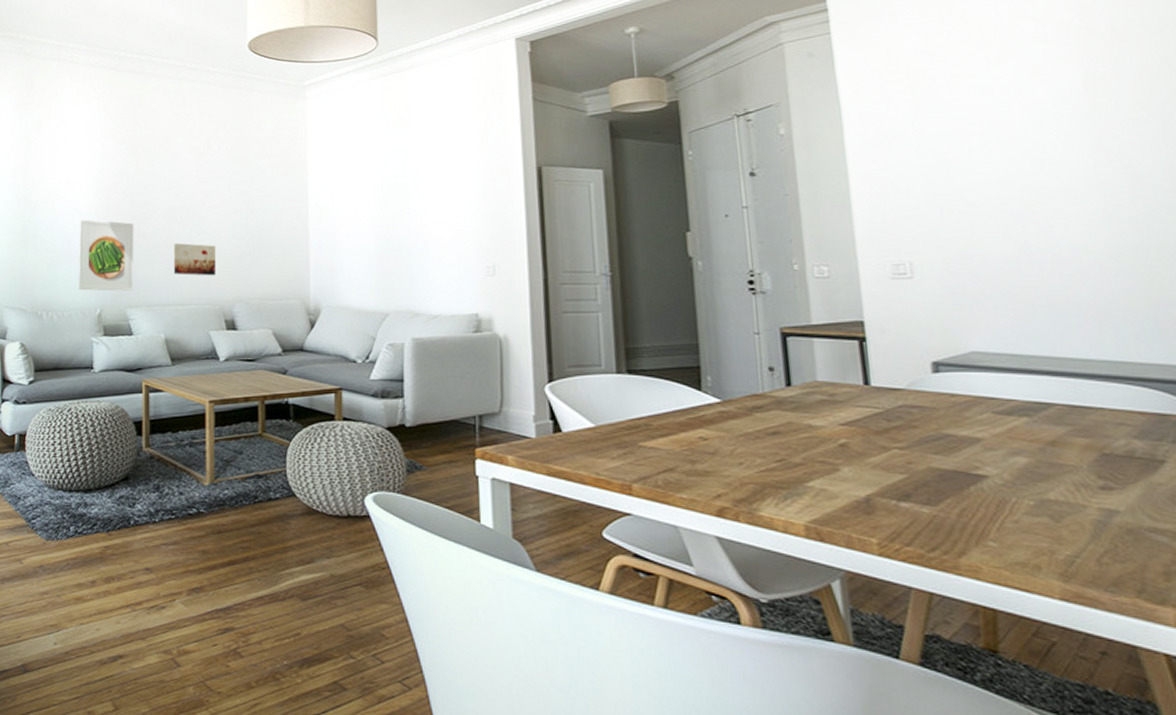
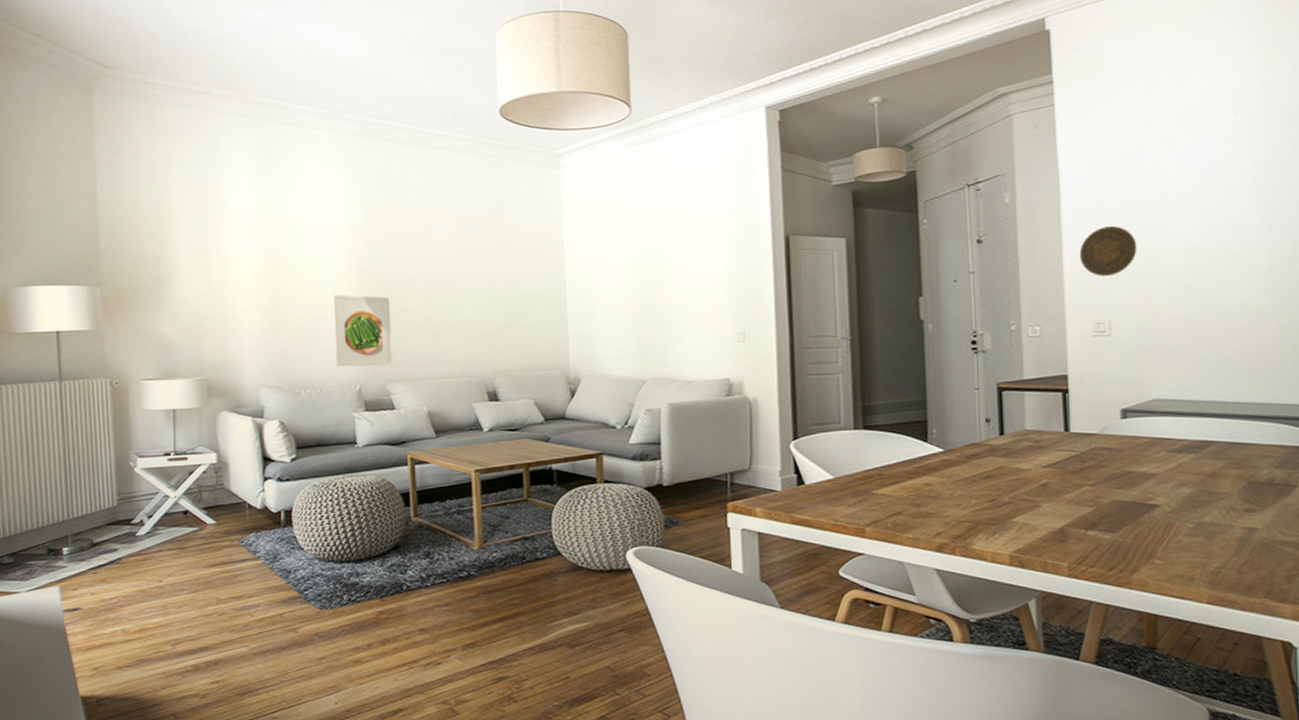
wall art: present [173,243,216,276] -> none [432,316,477,349]
decorative plate: none [869,159,938,213] -> present [1079,226,1137,276]

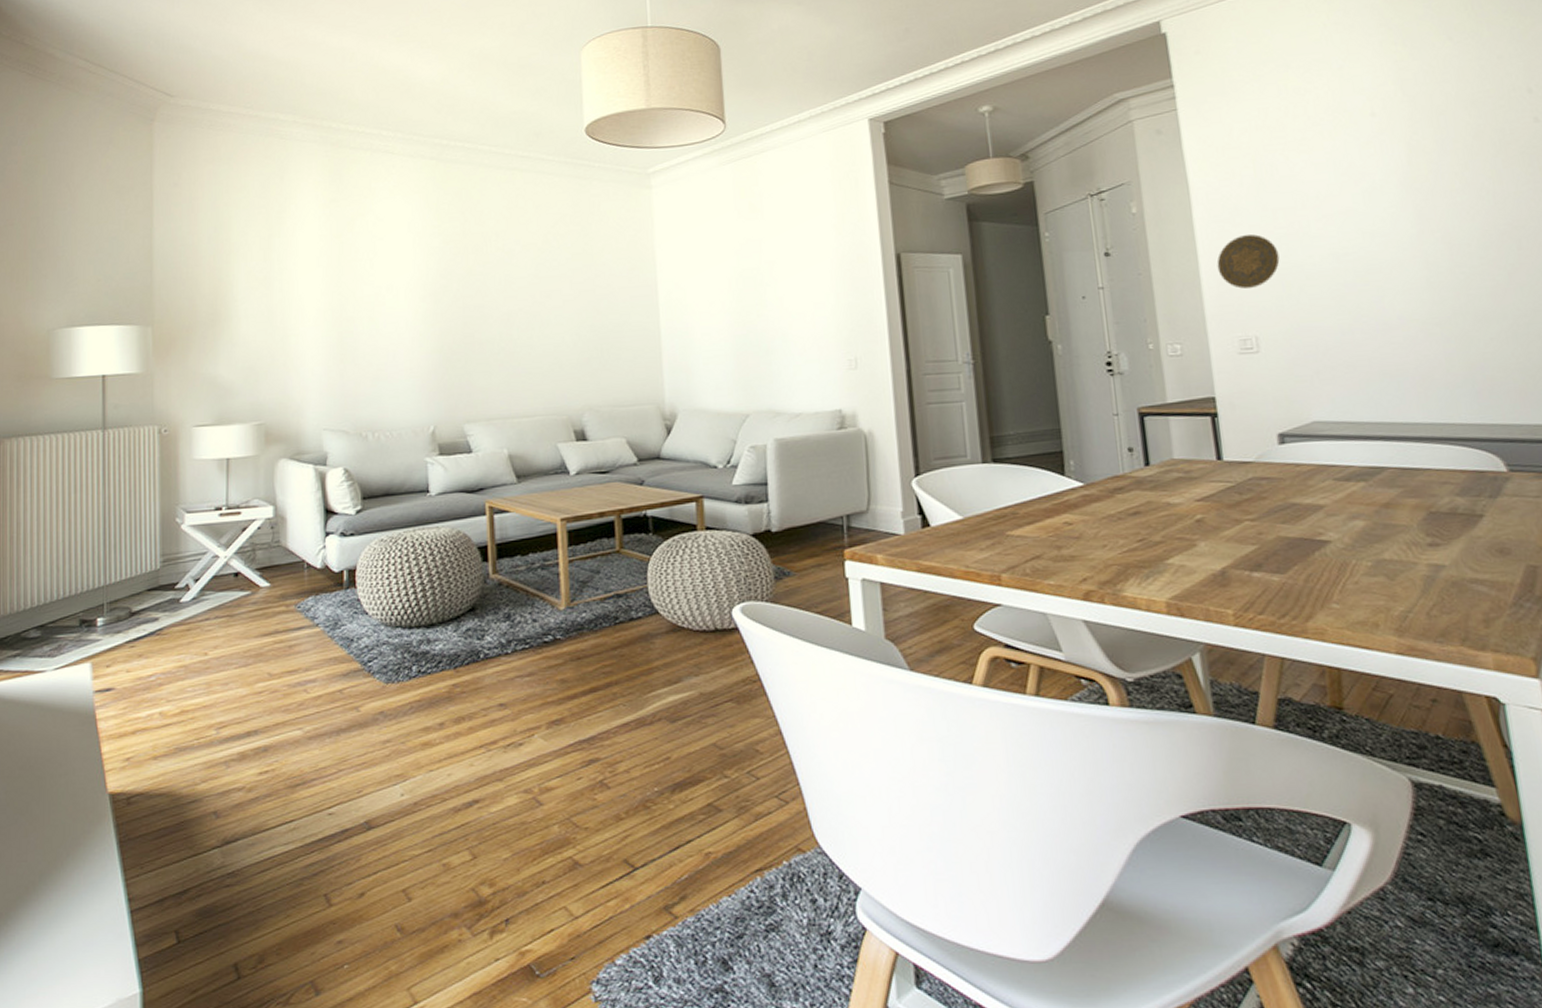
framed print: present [332,294,393,367] -> none [404,327,470,407]

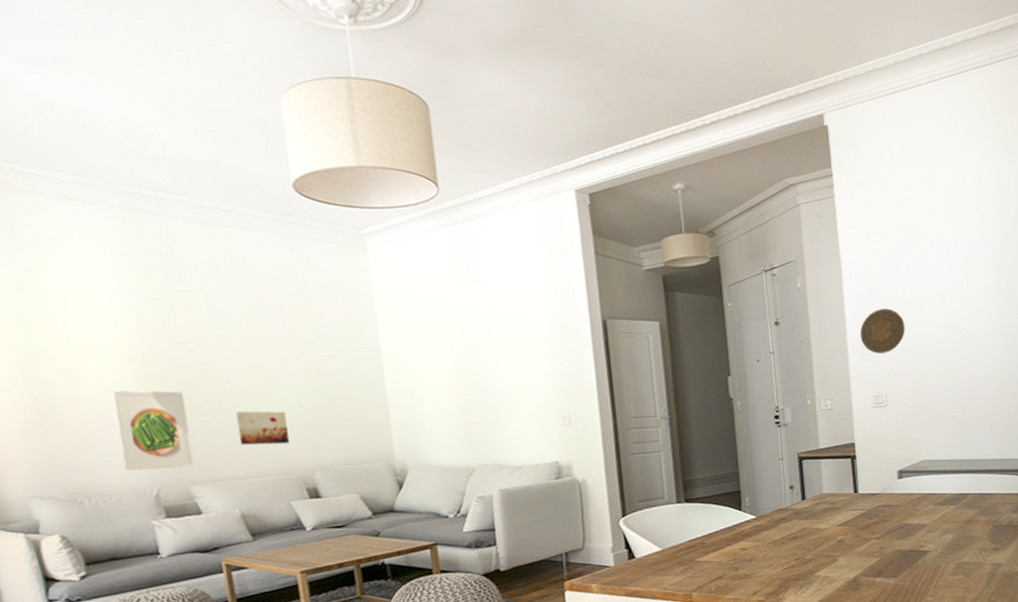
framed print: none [404,327,470,407] -> present [111,389,195,471]
wall art: none [513,349,562,384] -> present [235,411,290,446]

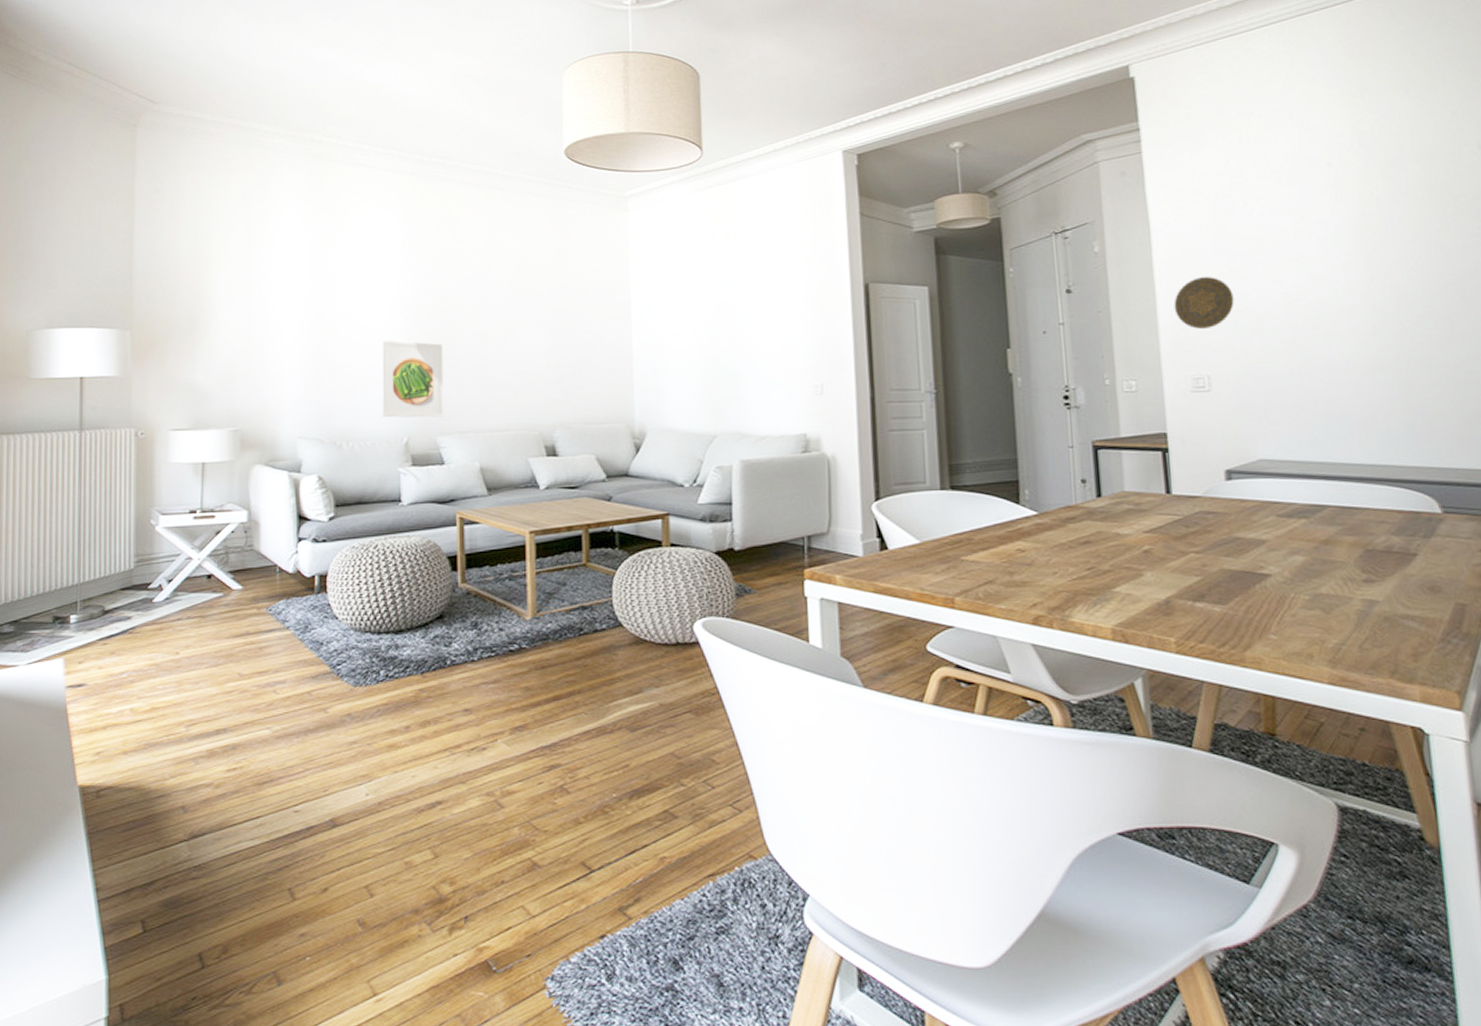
wall art: present [235,411,290,446] -> none [487,365,535,400]

